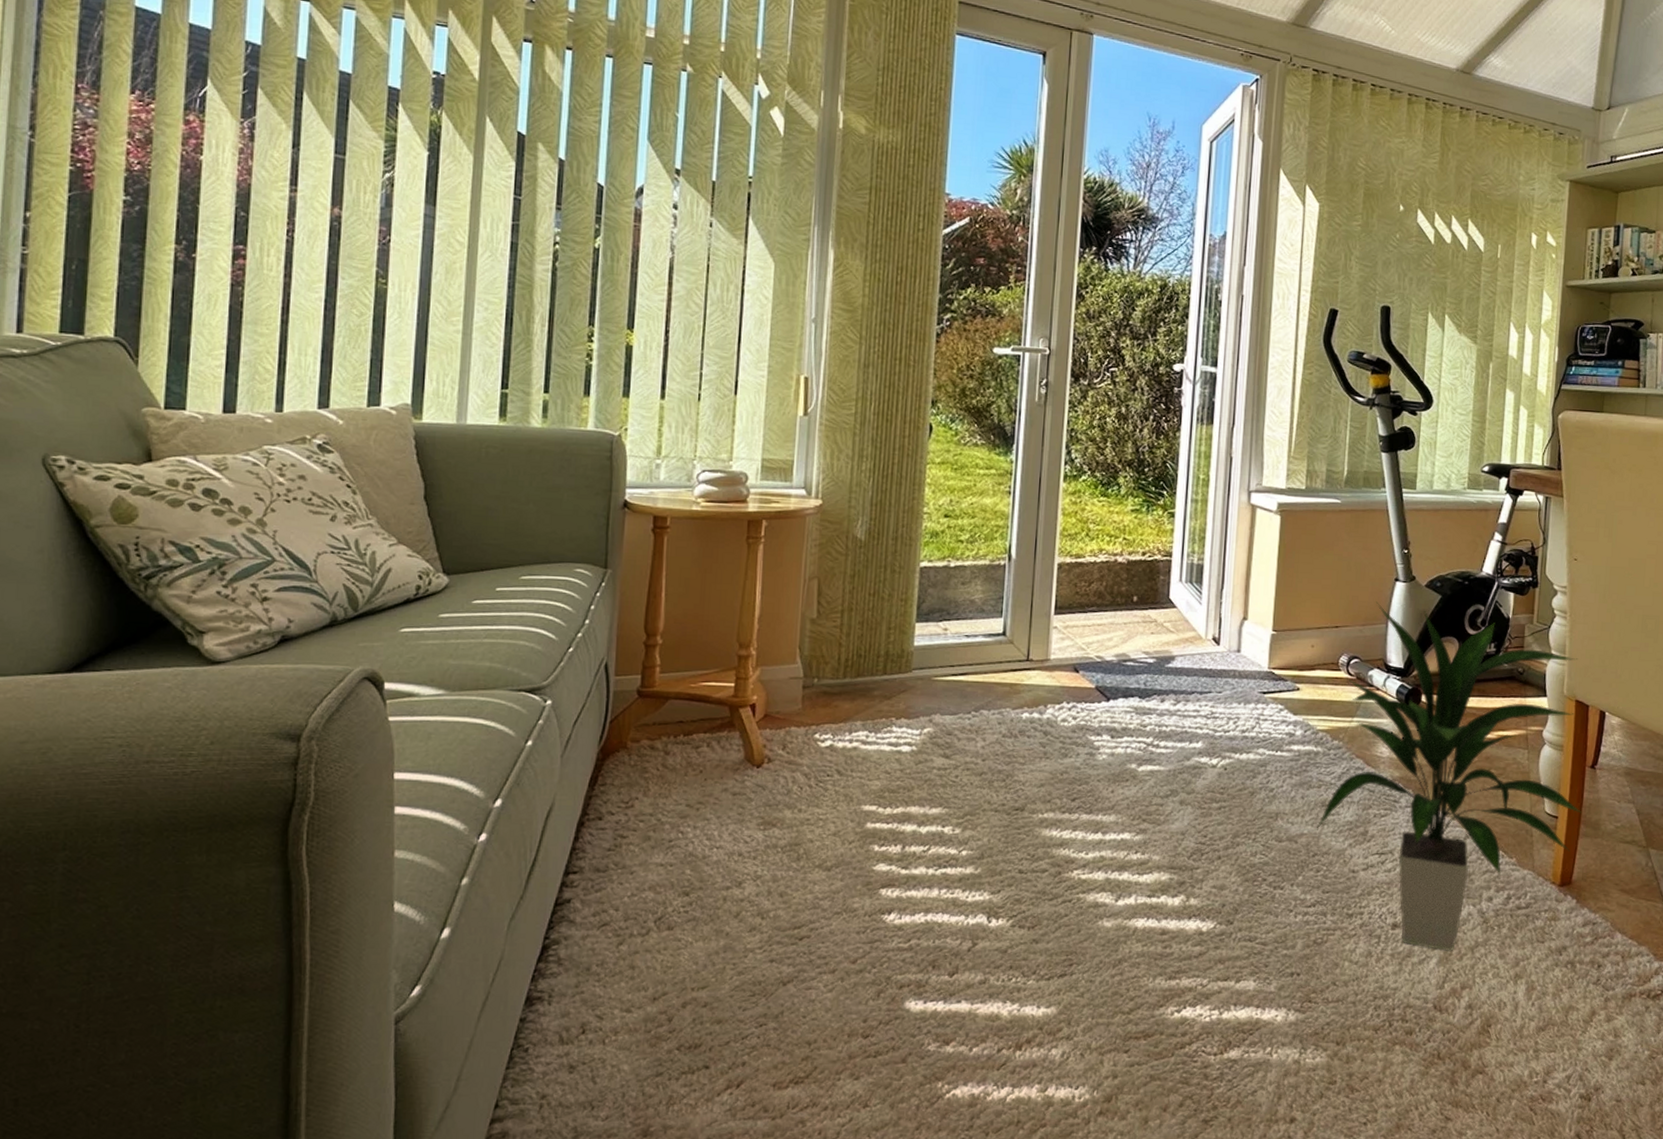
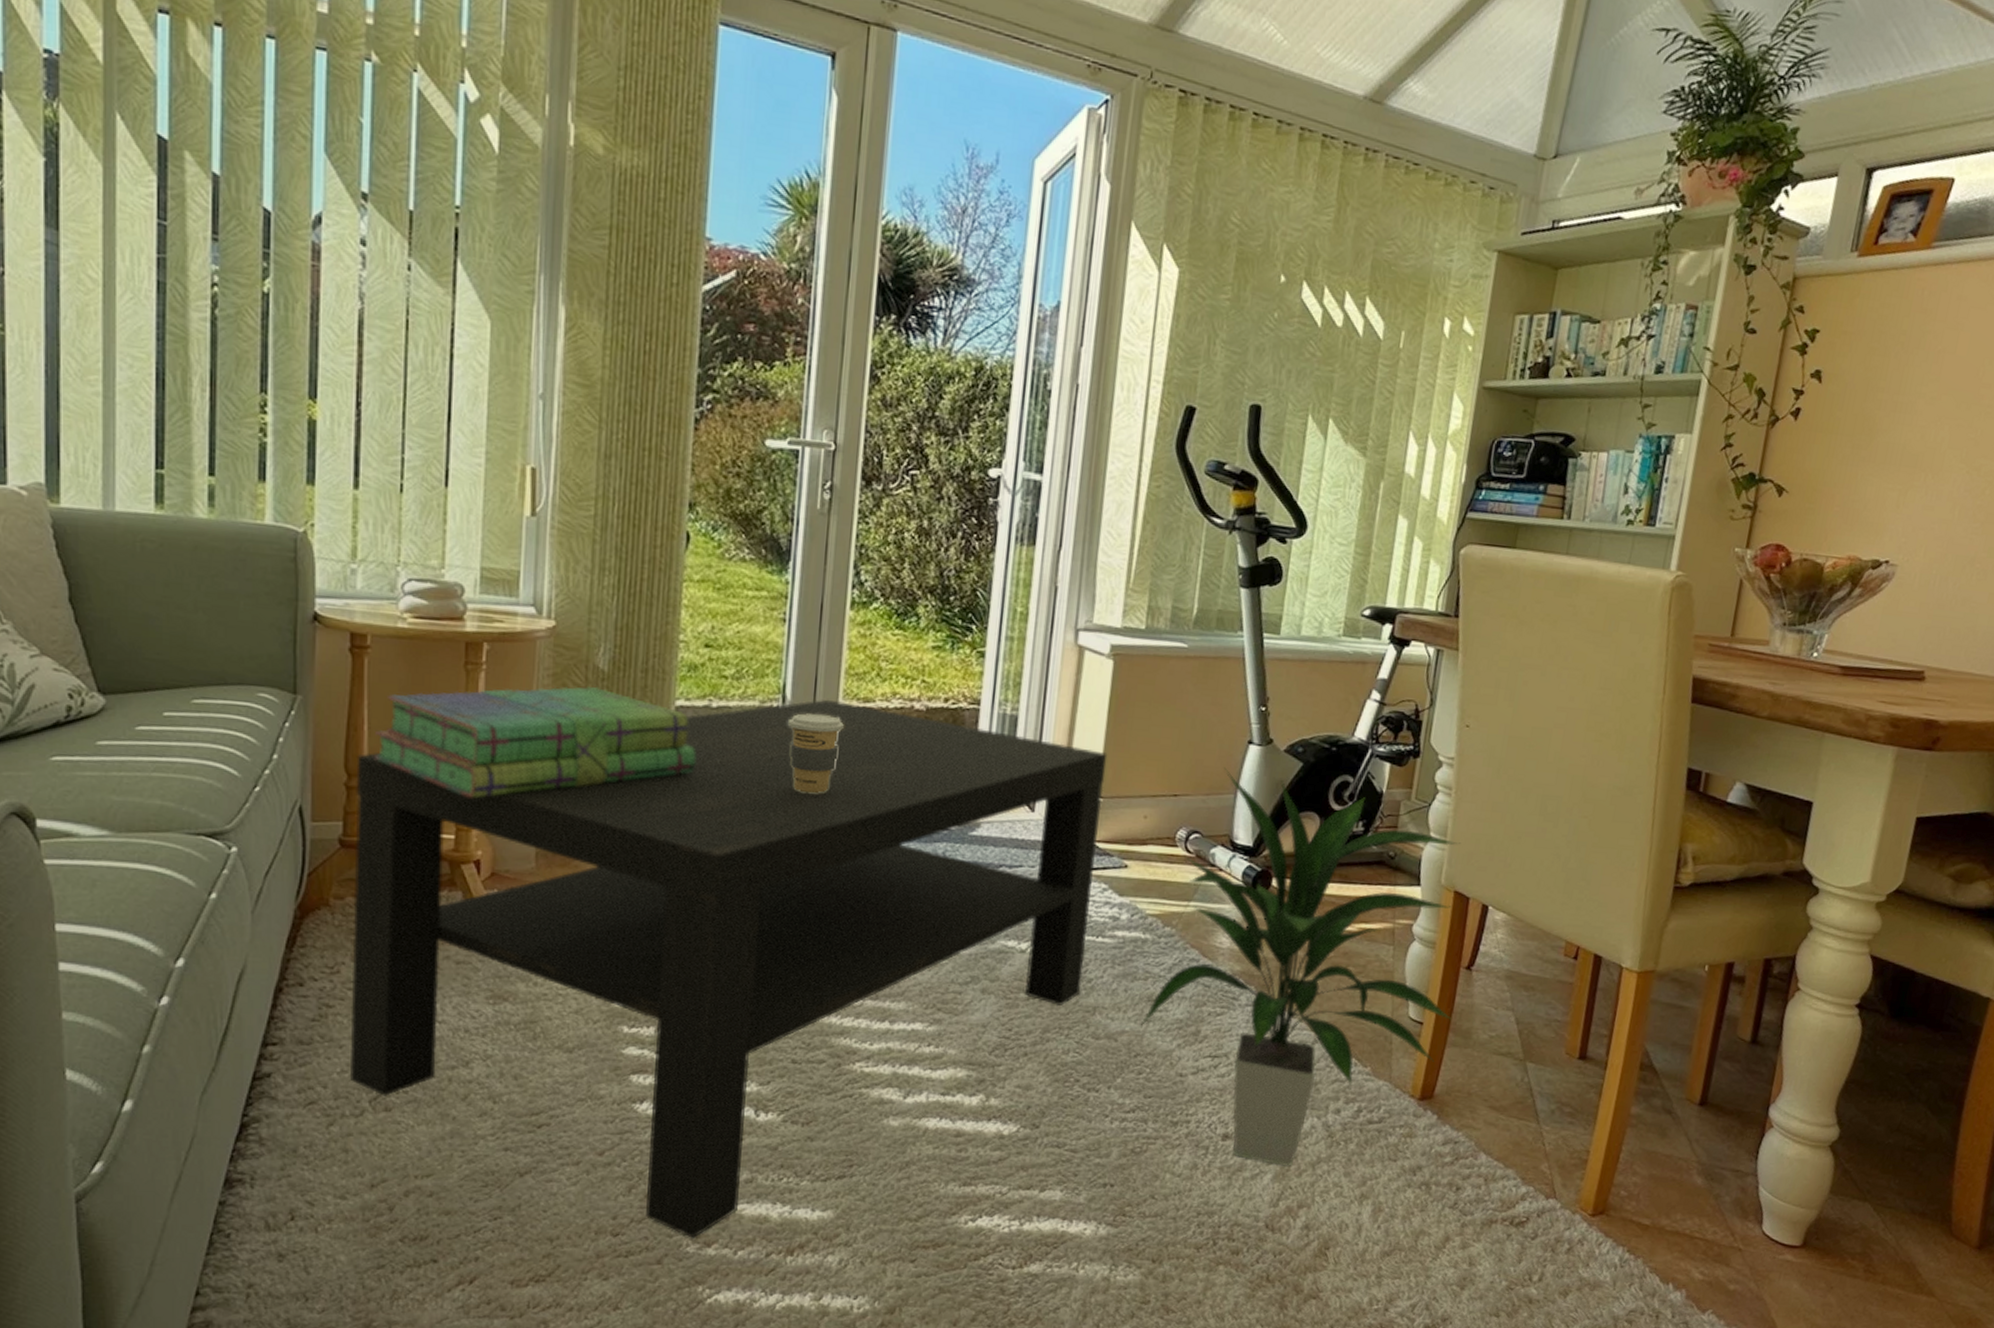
coffee table: none [639,556,1279,1037] -> present [350,699,1108,1238]
stack of books: none [670,553,937,651] -> present [375,686,696,798]
coffee cup: none [1014,569,1060,636] -> present [788,713,844,793]

